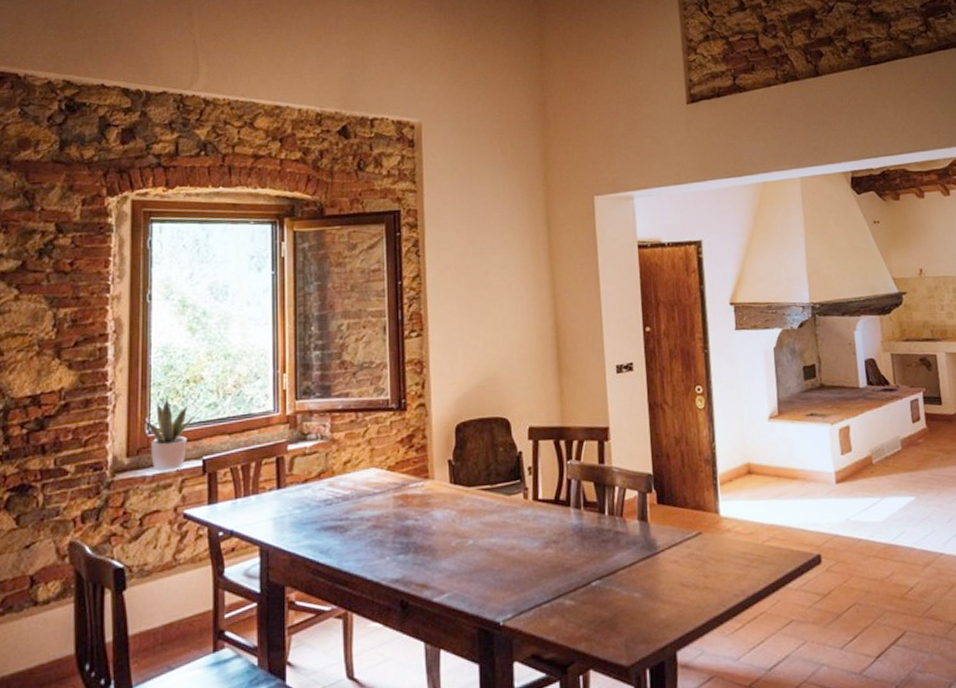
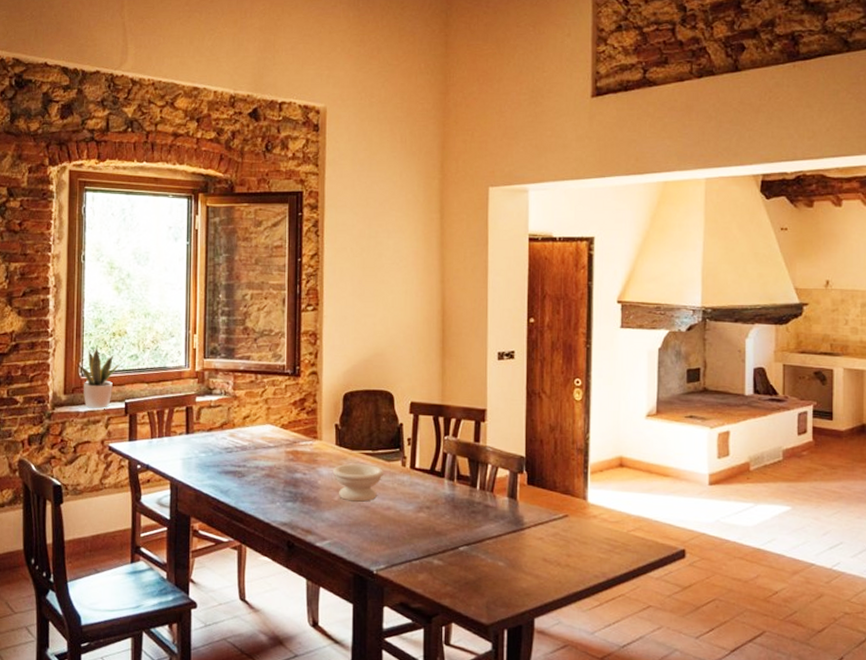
bowl: none [447,501,505,546] -> present [332,463,385,502]

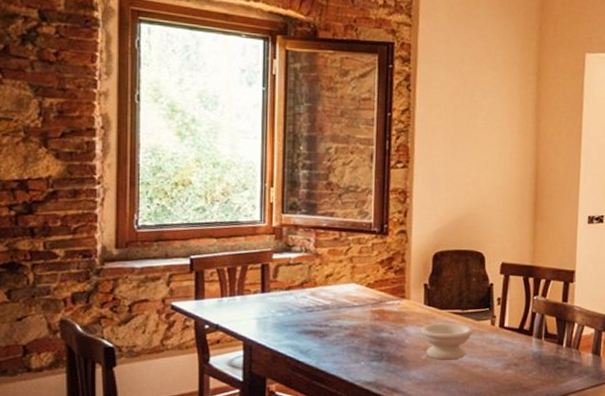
potted plant: present [76,345,122,410] -> none [130,196,187,266]

